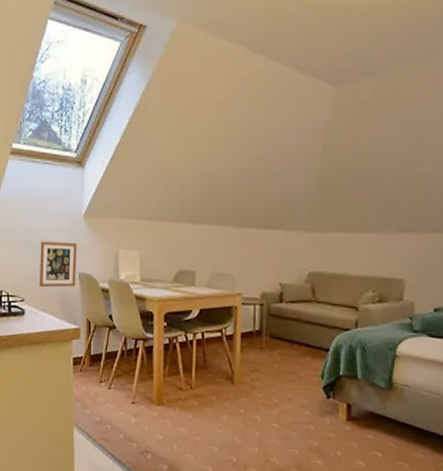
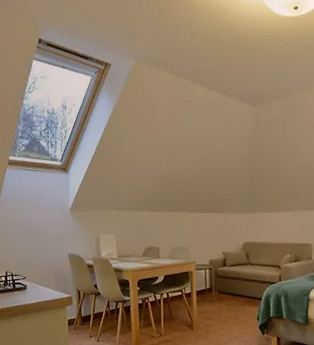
picture frame: present [39,241,77,288] -> none [36,231,67,267]

